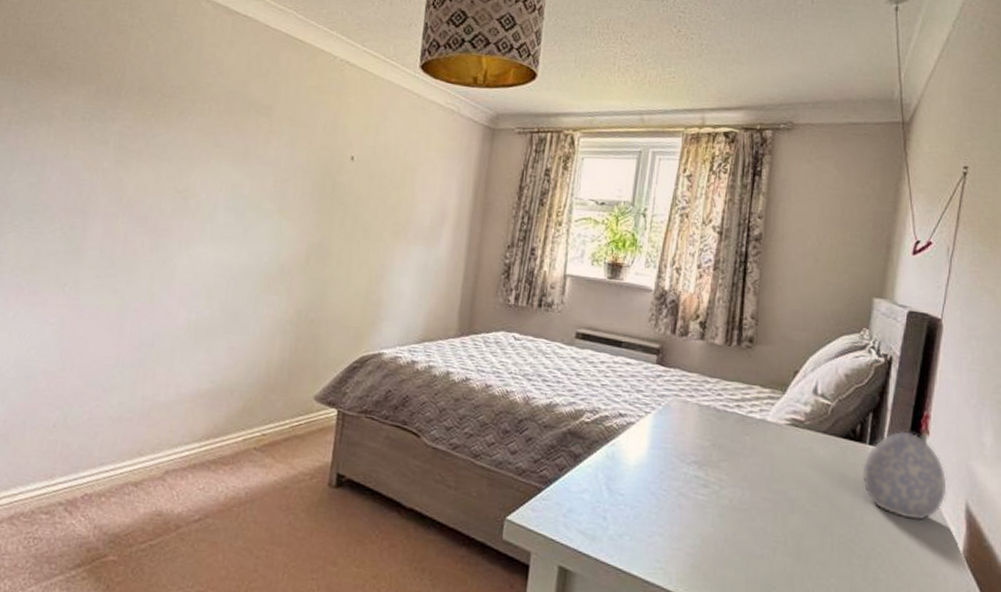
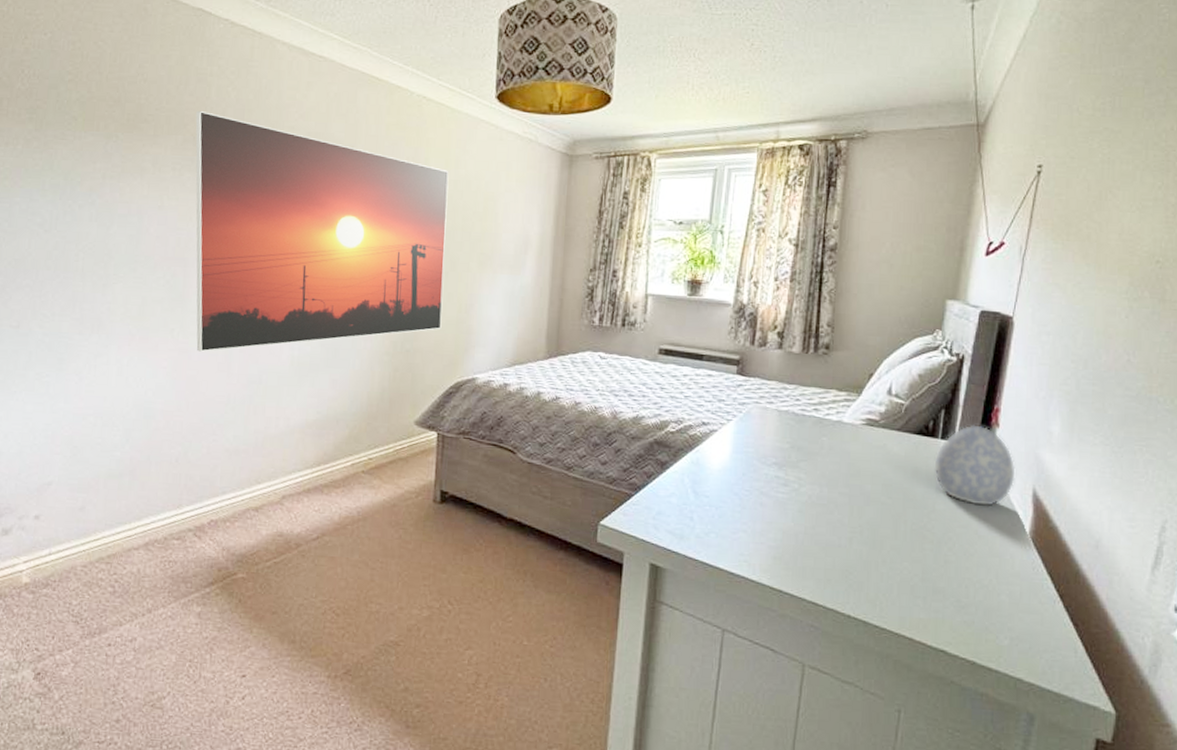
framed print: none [88,61,368,310] -> present [195,110,449,352]

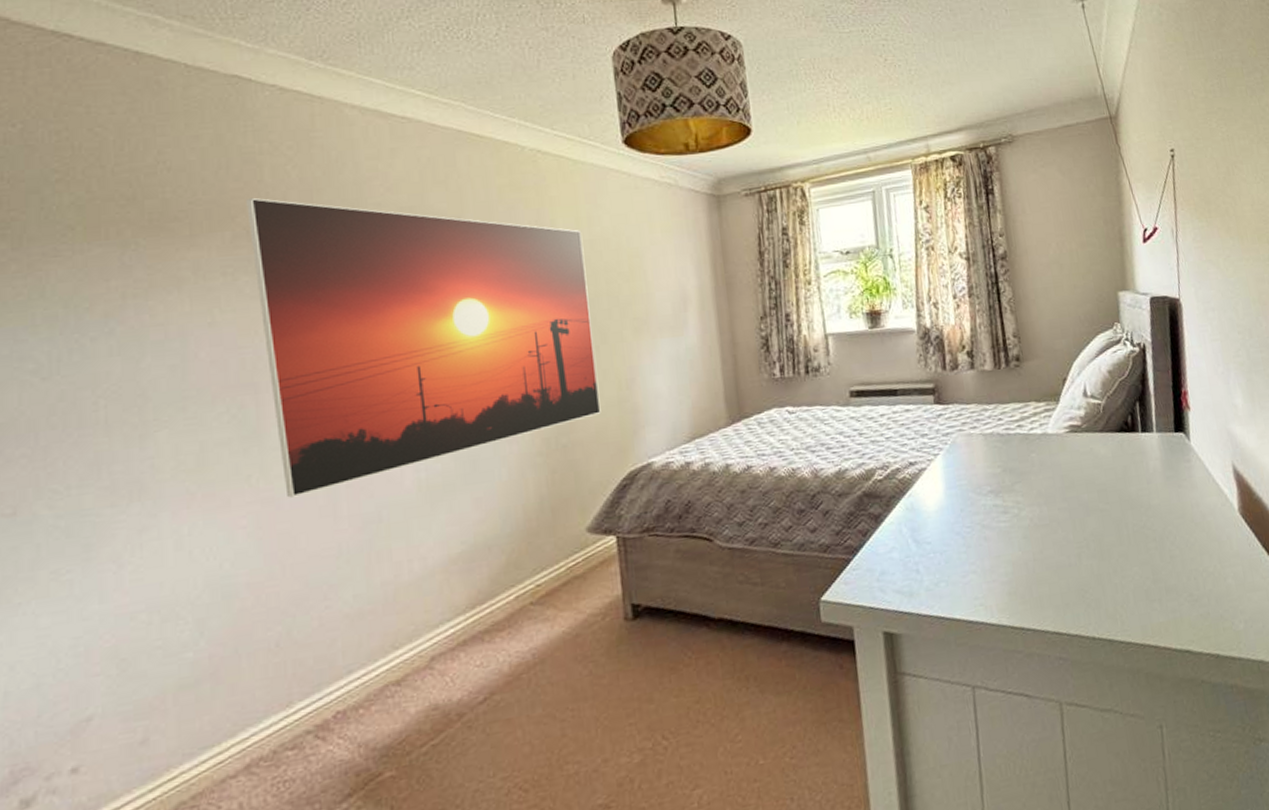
decorative egg: present [934,424,1016,506] -> none [1139,411,1215,493]

